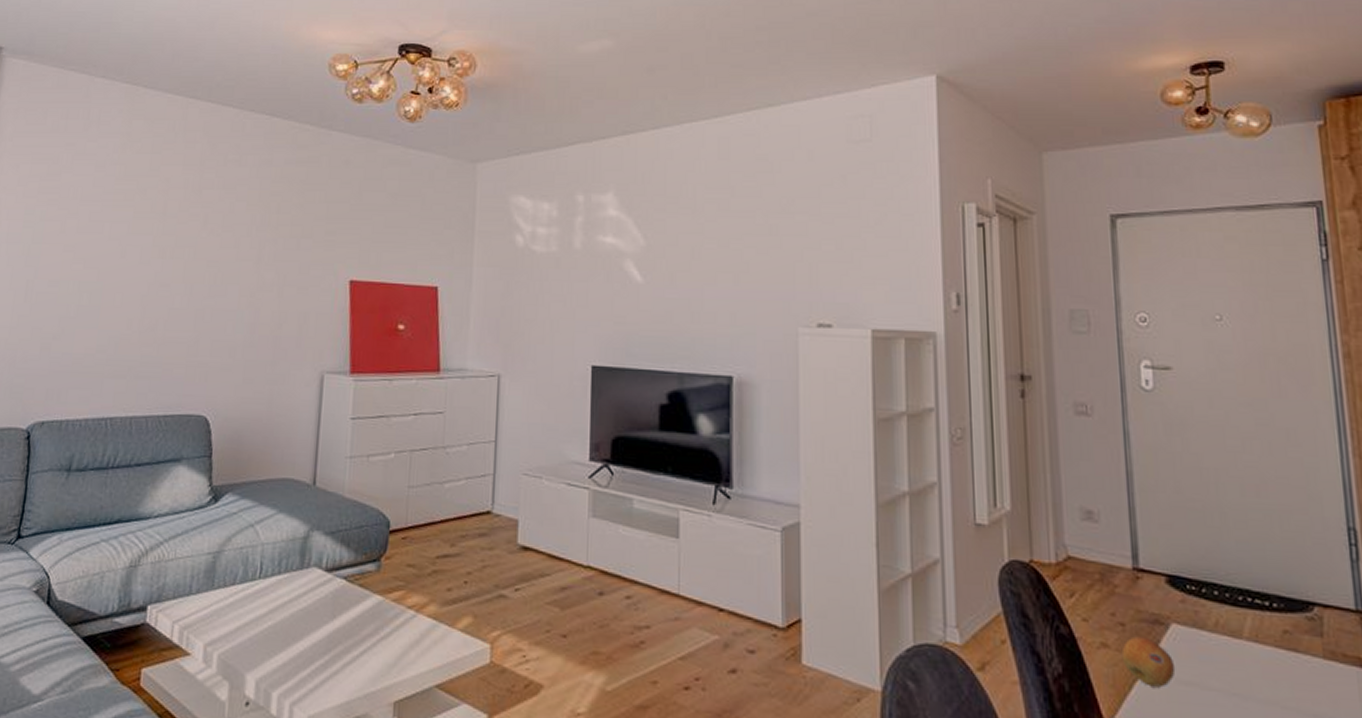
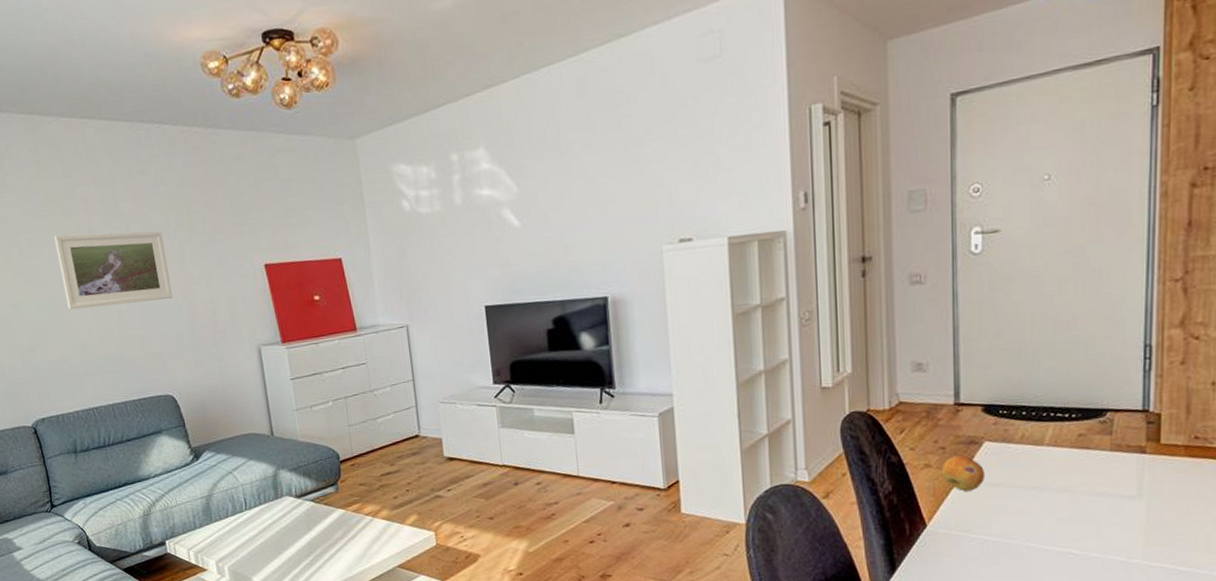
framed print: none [113,213,243,302] -> present [54,230,173,310]

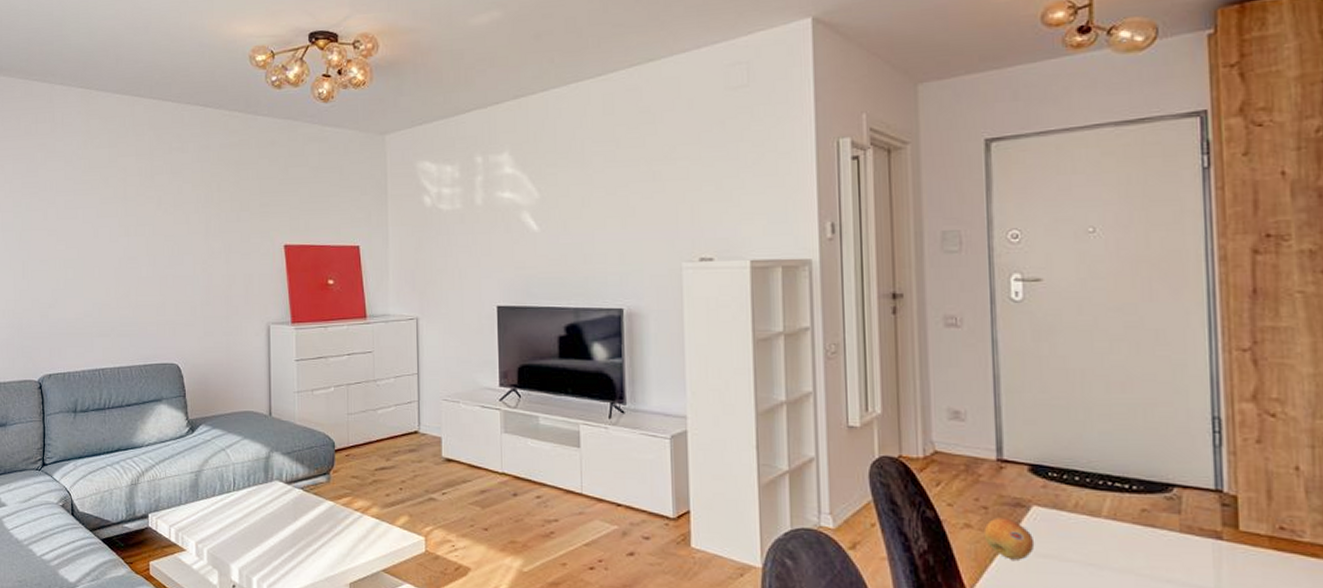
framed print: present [54,230,173,310] -> none [90,200,192,271]

